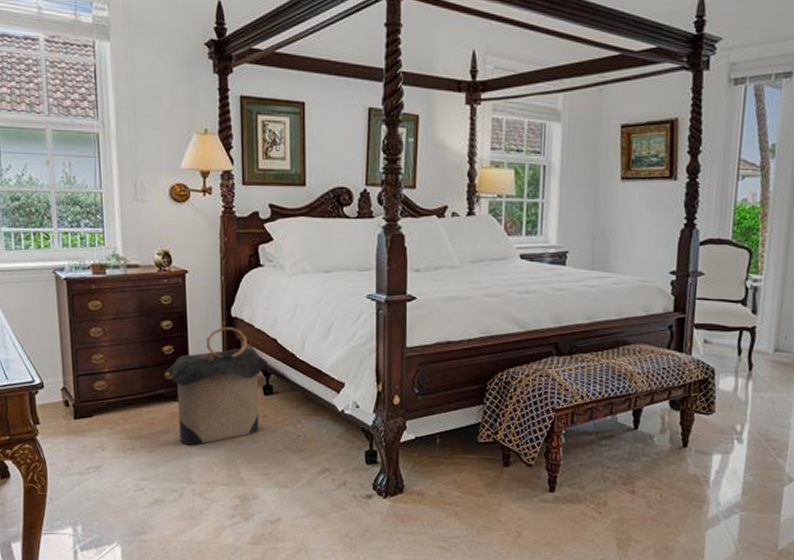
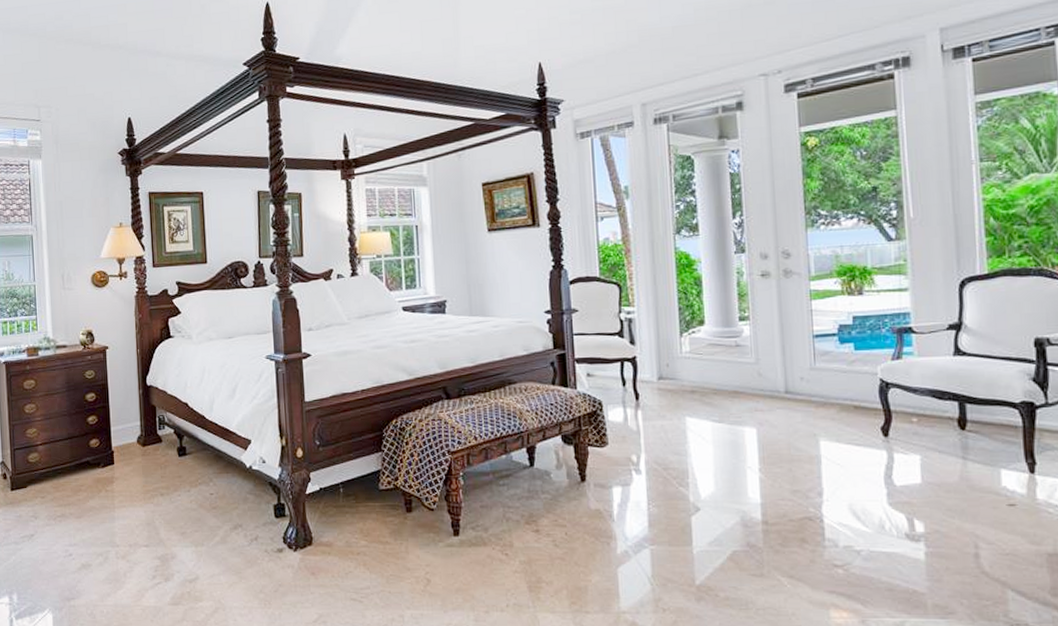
laundry hamper: present [164,327,269,445] -> none [89,395,181,509]

